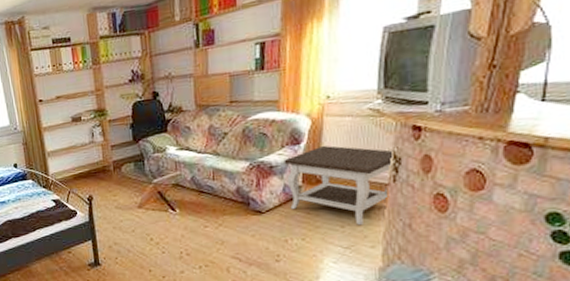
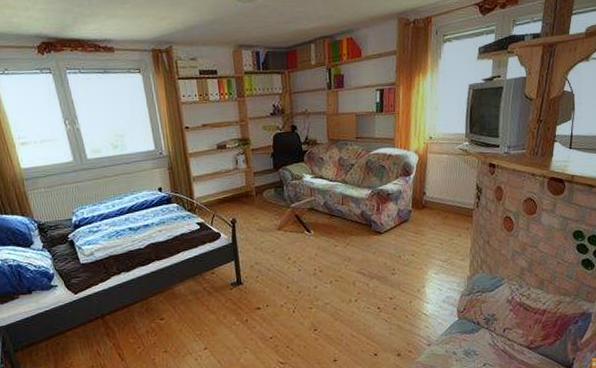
side table: present [283,145,395,226] -> none [398,177,478,243]

